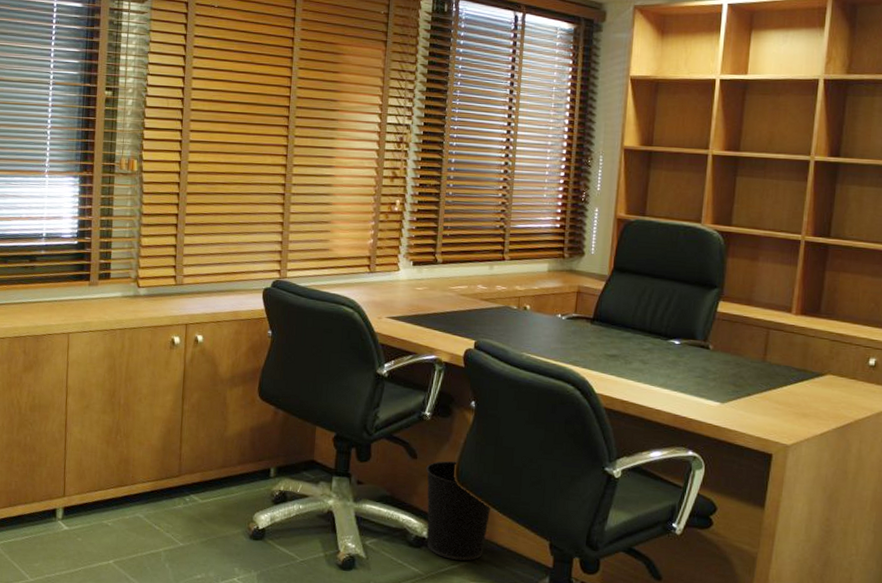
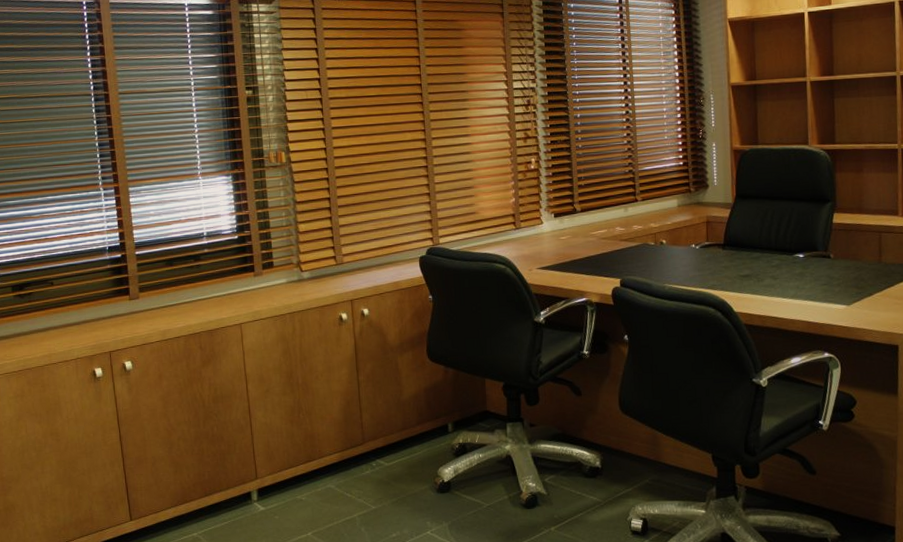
wastebasket: present [426,460,492,561] -> none [591,392,655,484]

